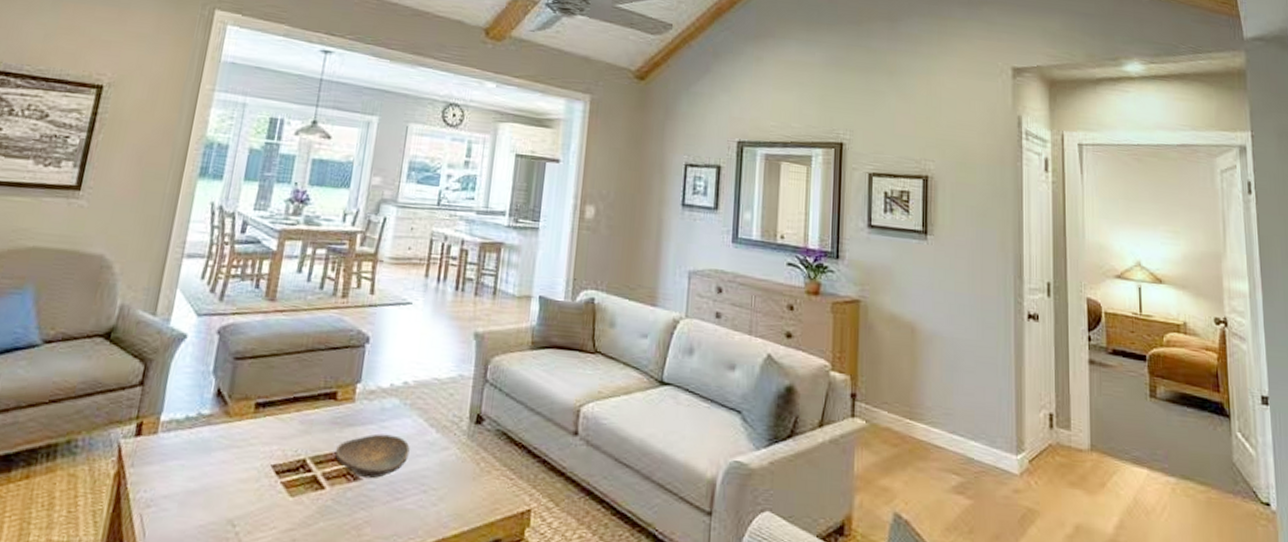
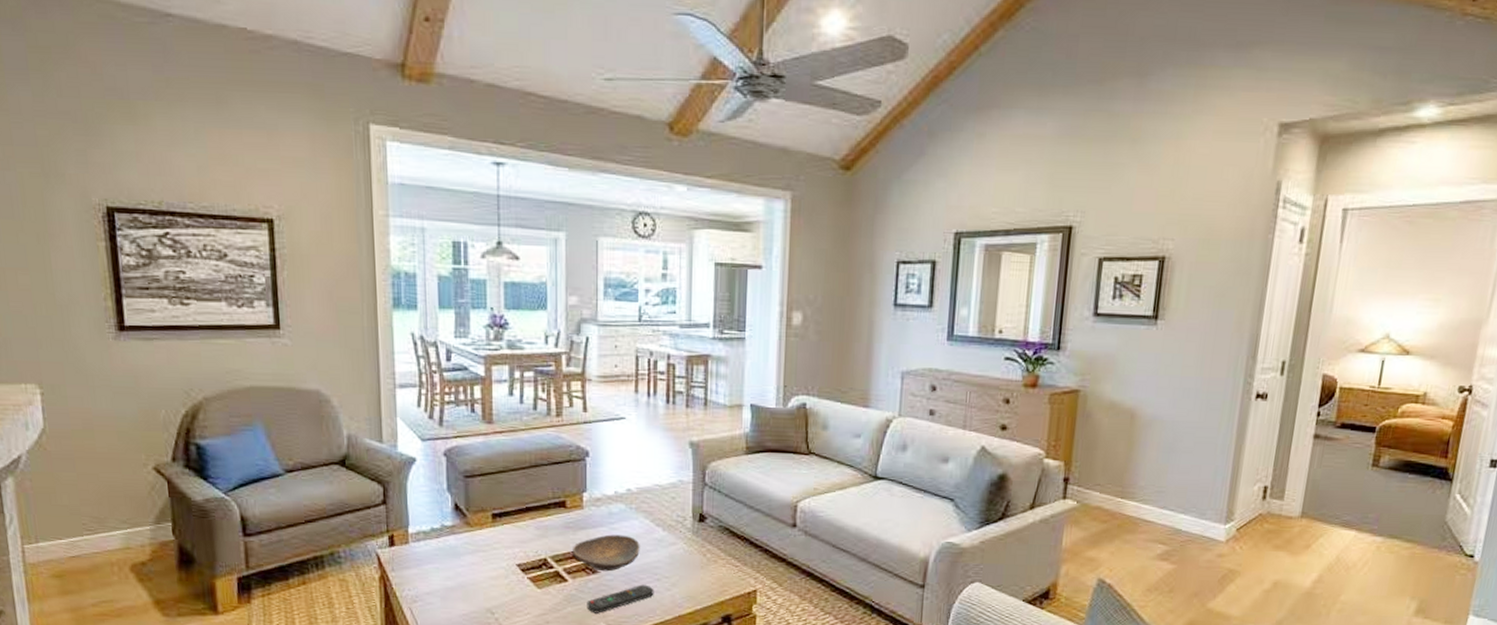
remote control: none [341,496,419,532] -> present [587,584,654,614]

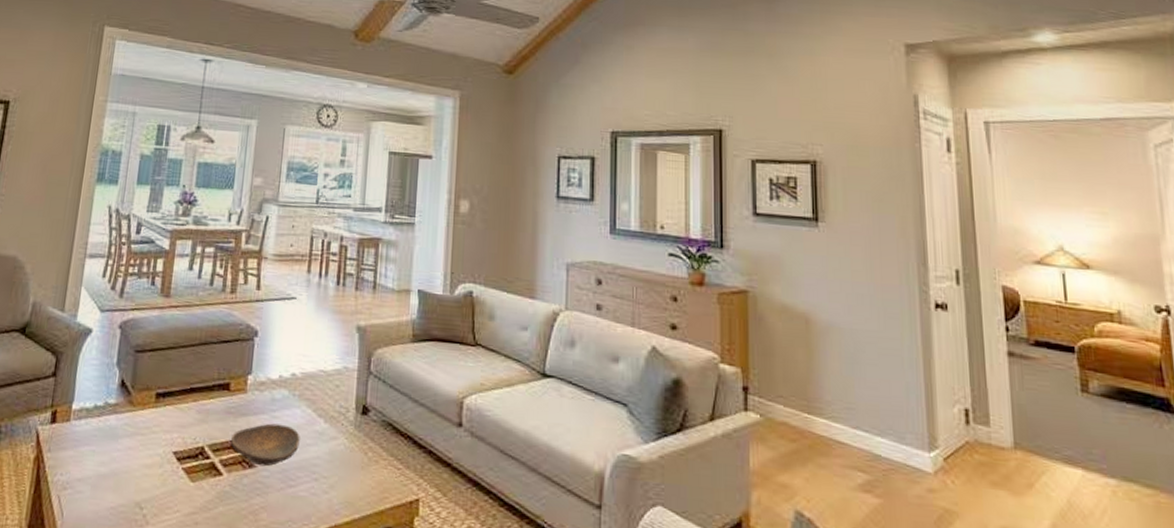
remote control: present [587,584,654,614] -> none [239,484,311,517]

